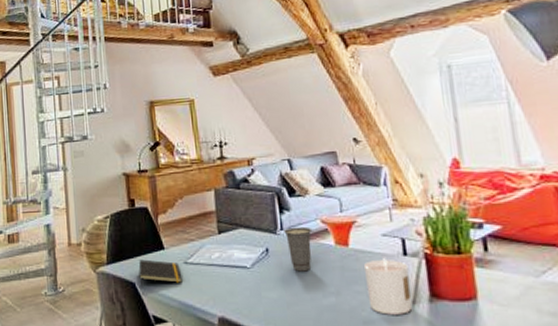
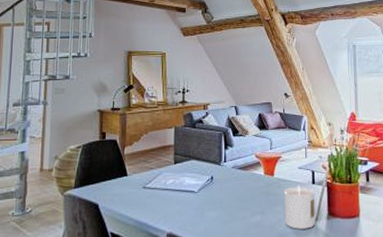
notepad: present [138,259,182,288] -> none [102,184,140,209]
cup: present [284,226,313,272] -> none [227,160,248,196]

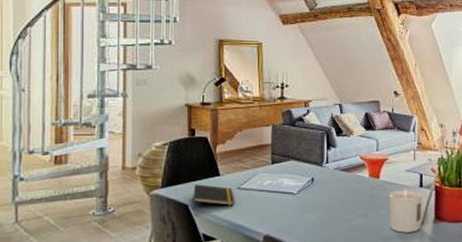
notepad: none [102,184,140,209] -> present [193,184,234,210]

